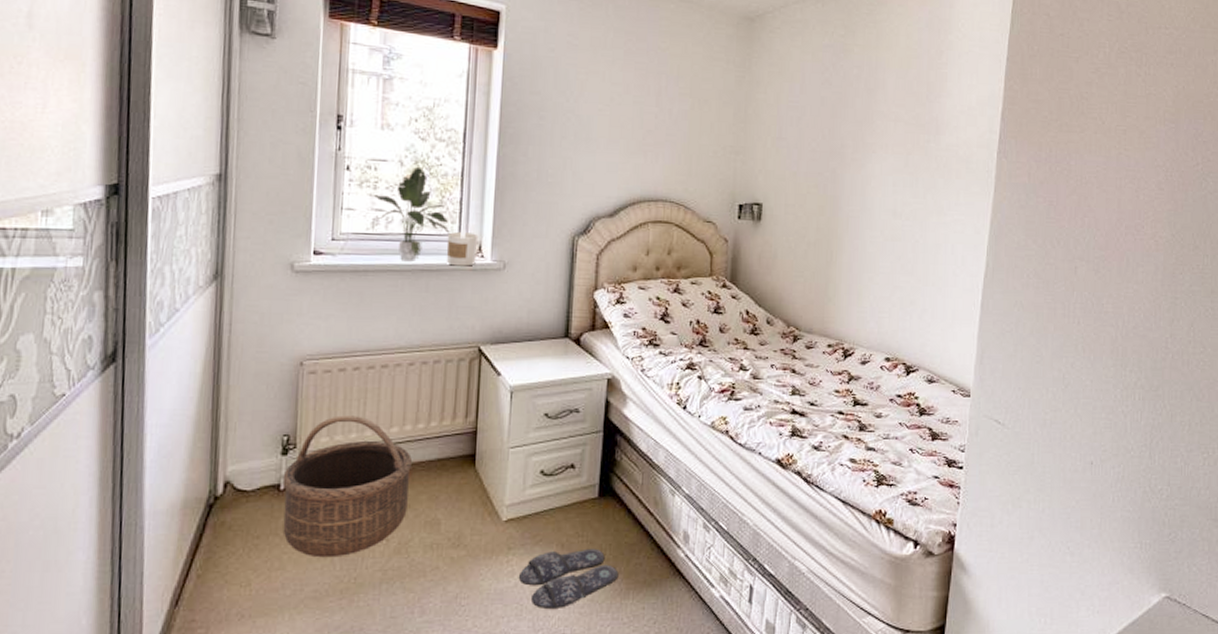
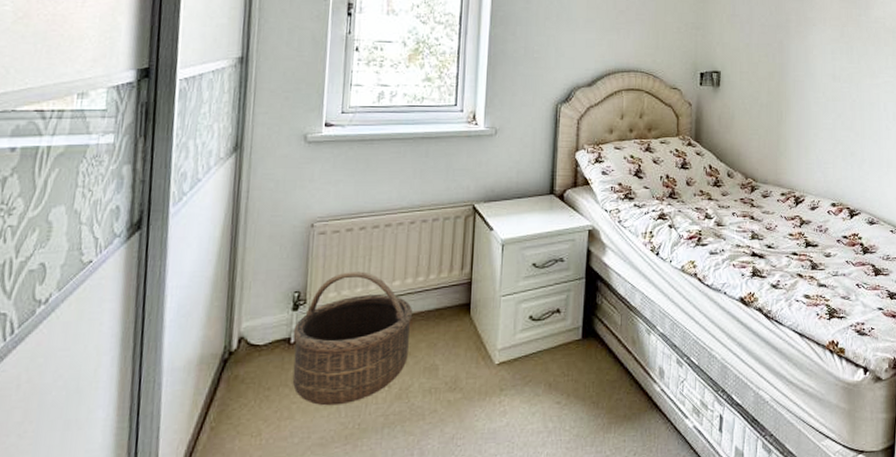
potted plant: present [373,168,450,262] -> none [379,47,448,130]
candle: present [446,230,479,267] -> none [444,101,473,133]
slippers: present [519,548,619,608] -> none [511,386,601,445]

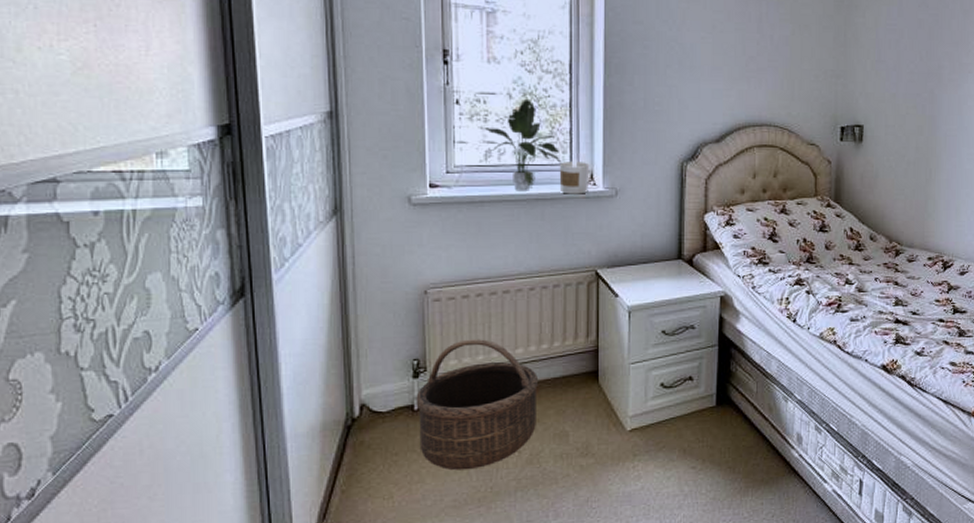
potted plant: none [379,47,448,130] -> present [484,100,562,191]
candle: none [444,101,473,133] -> present [559,159,590,194]

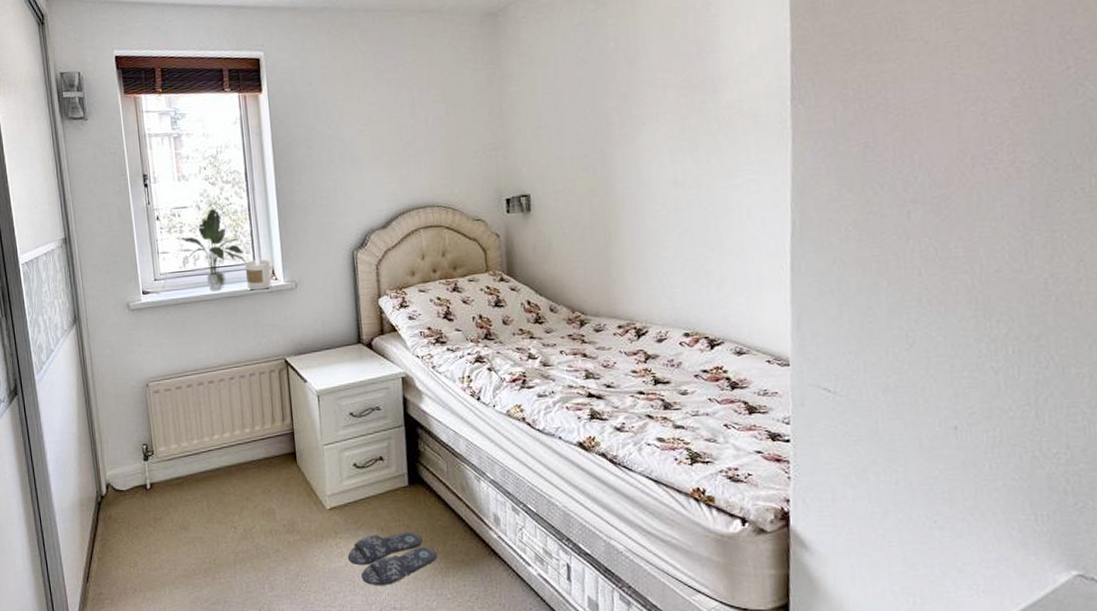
basket: present [416,339,539,471] -> none [147,425,247,543]
slippers: none [645,452,738,508] -> present [348,531,437,585]

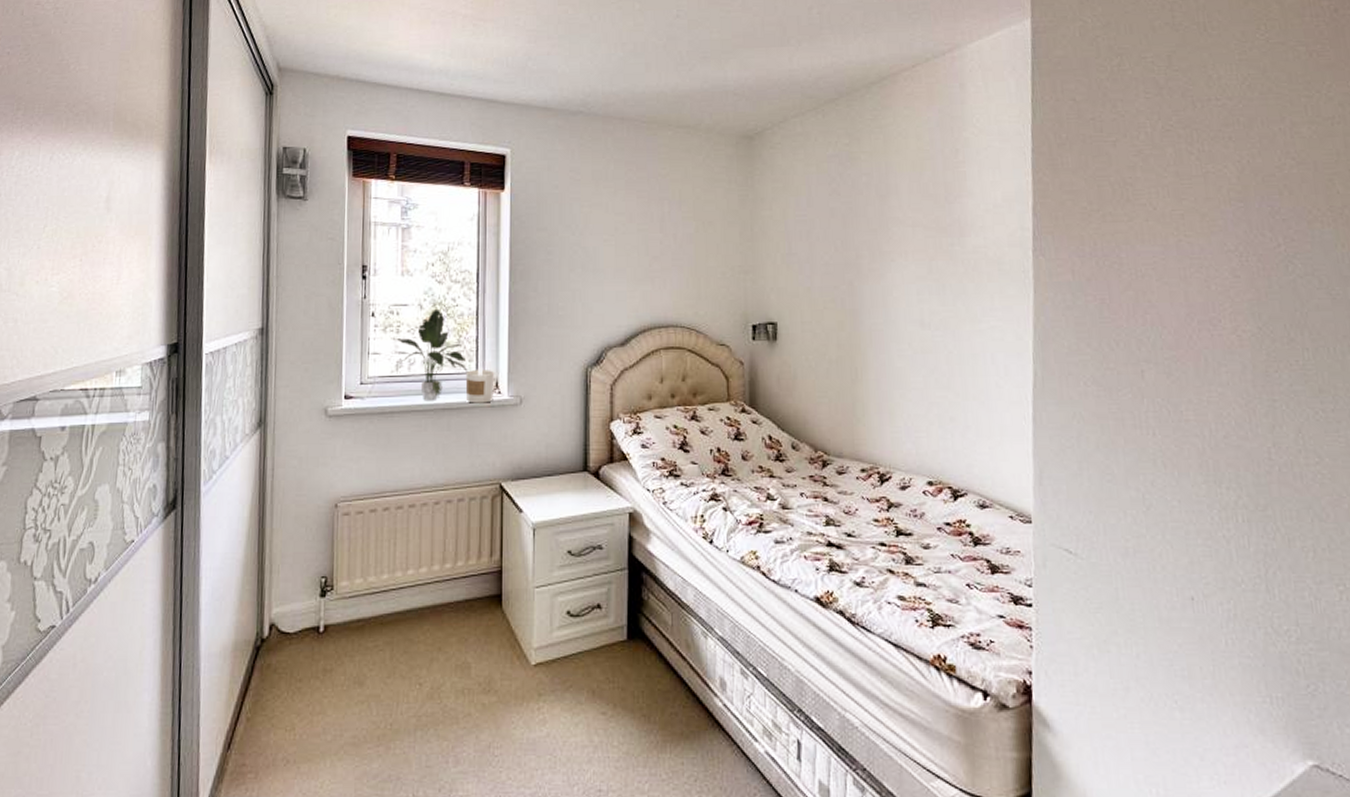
slippers: present [348,531,437,585] -> none [551,695,654,761]

